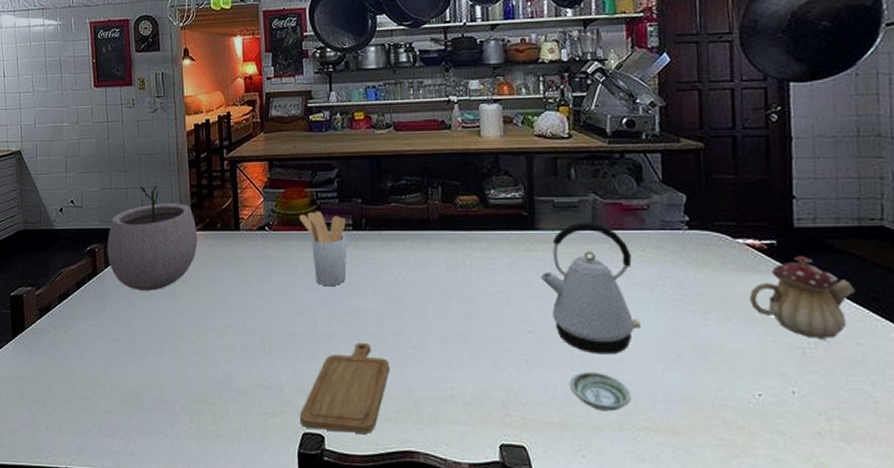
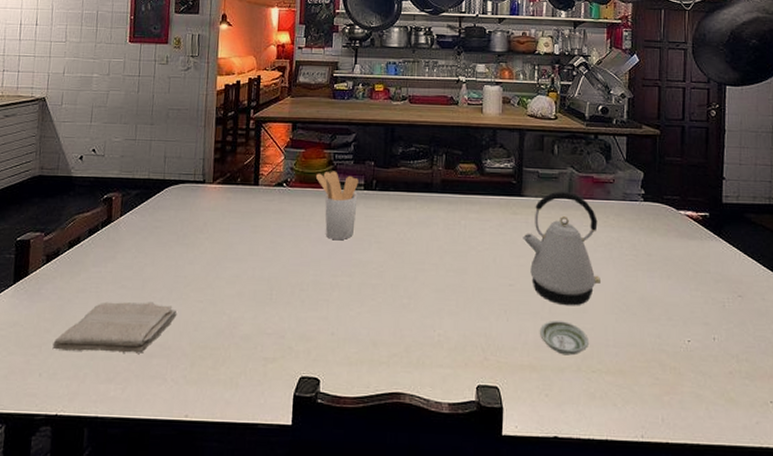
washcloth: none [55,355,171,408] -> present [52,302,177,353]
plant pot: present [107,183,198,291] -> none [124,137,218,240]
chopping board: present [300,342,389,434] -> none [299,292,385,377]
teapot: present [749,256,855,339] -> none [686,226,763,295]

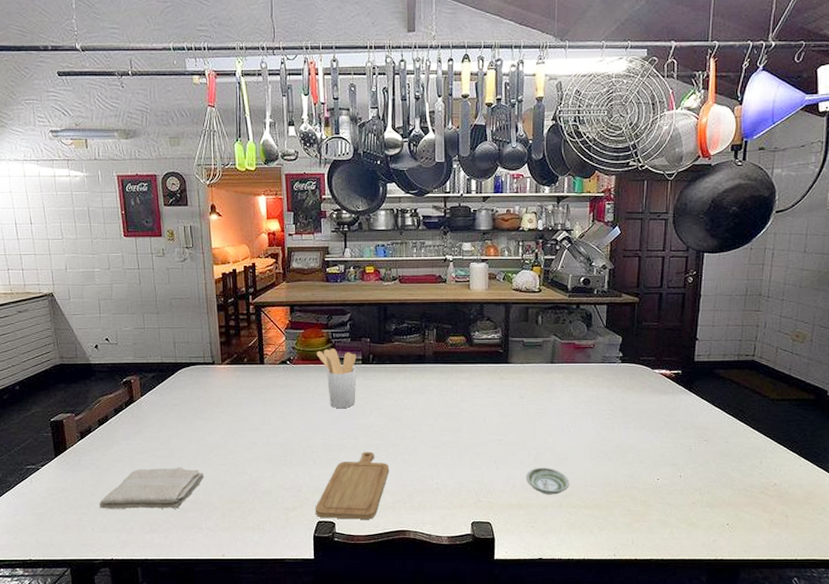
chopping board: none [299,292,385,377] -> present [316,451,389,519]
kettle: present [523,191,602,306] -> none [510,357,581,455]

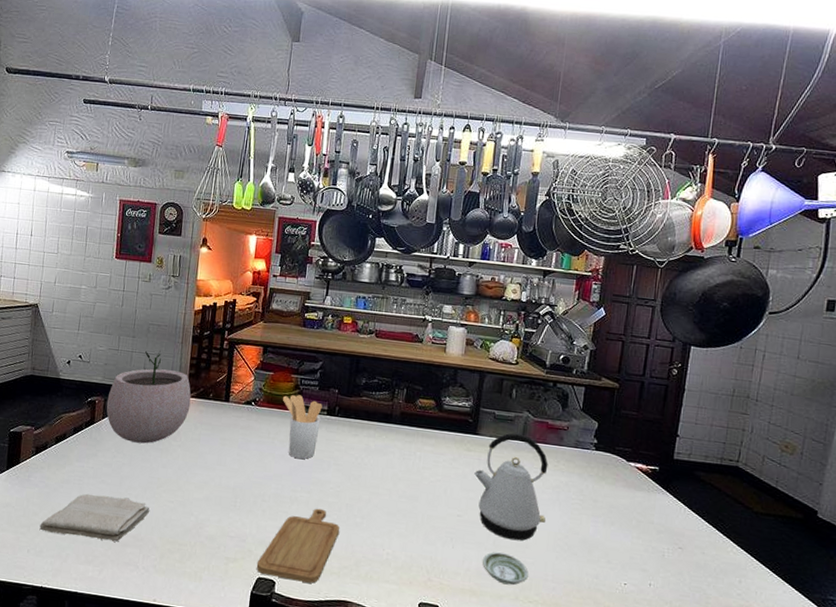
plant pot: none [142,324,227,415] -> present [106,351,192,444]
kettle: none [510,357,581,455] -> present [474,433,548,541]

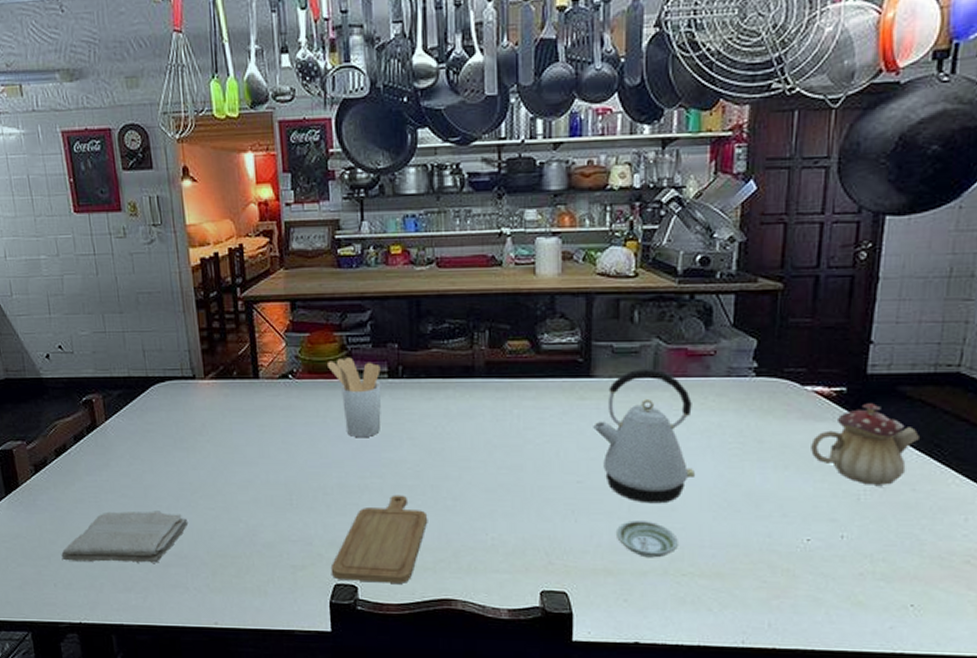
plant pot: present [106,351,192,444] -> none [105,326,212,444]
teapot: none [631,481,709,547] -> present [811,403,919,485]

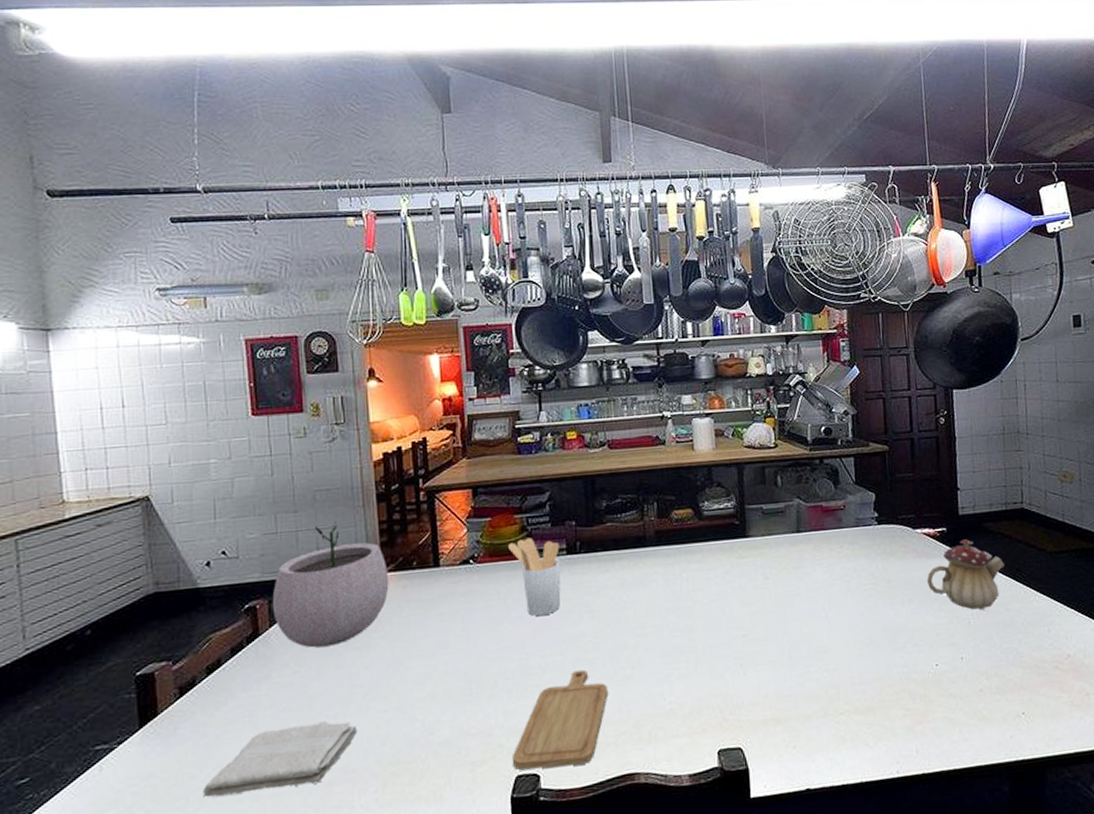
plant pot: none [105,326,212,444] -> present [272,522,389,648]
kettle: present [593,368,696,504] -> none [752,525,841,649]
saucer: present [615,521,678,558] -> none [779,665,834,702]

